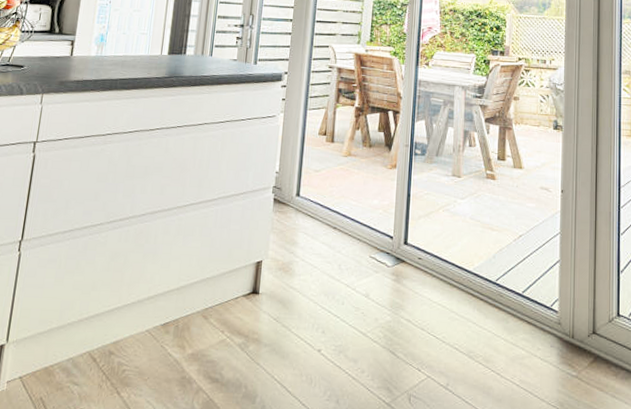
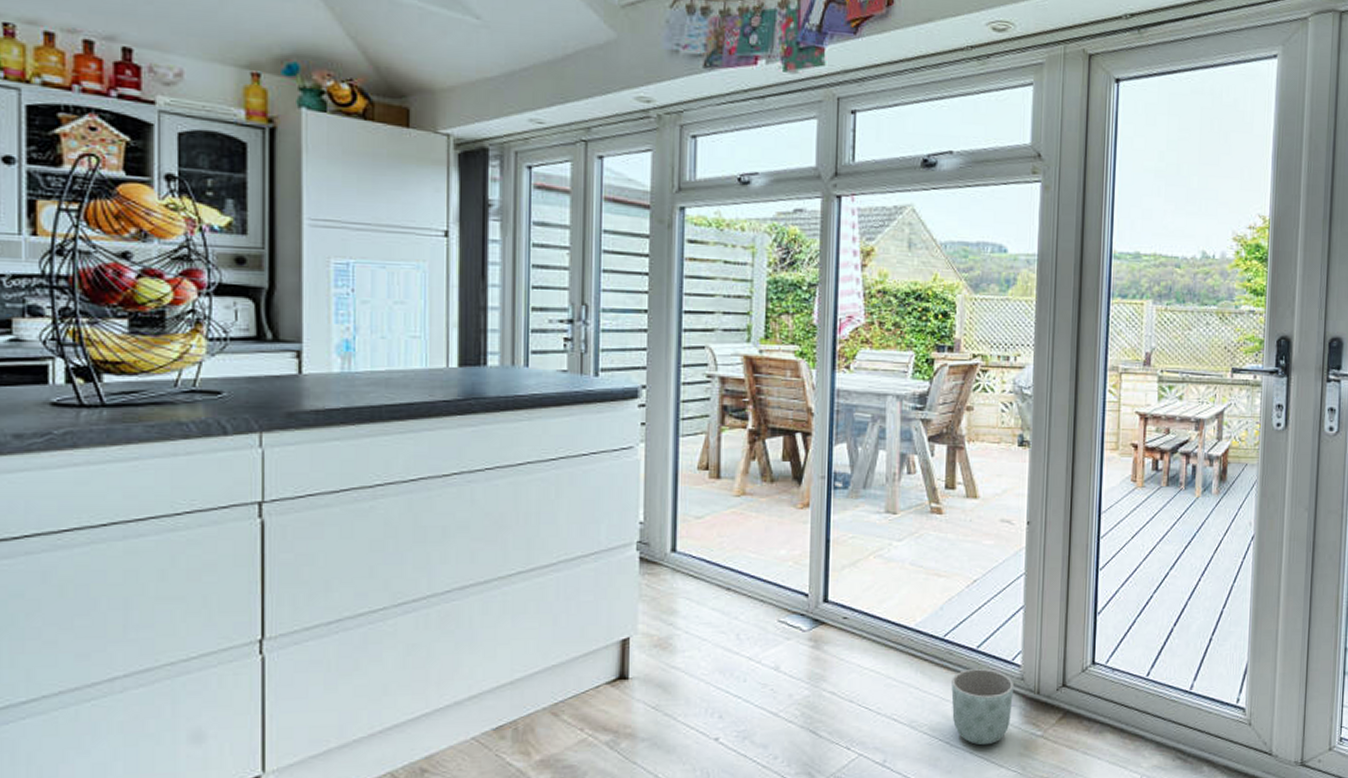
planter: none [501,310,553,380] -> present [951,668,1015,746]

